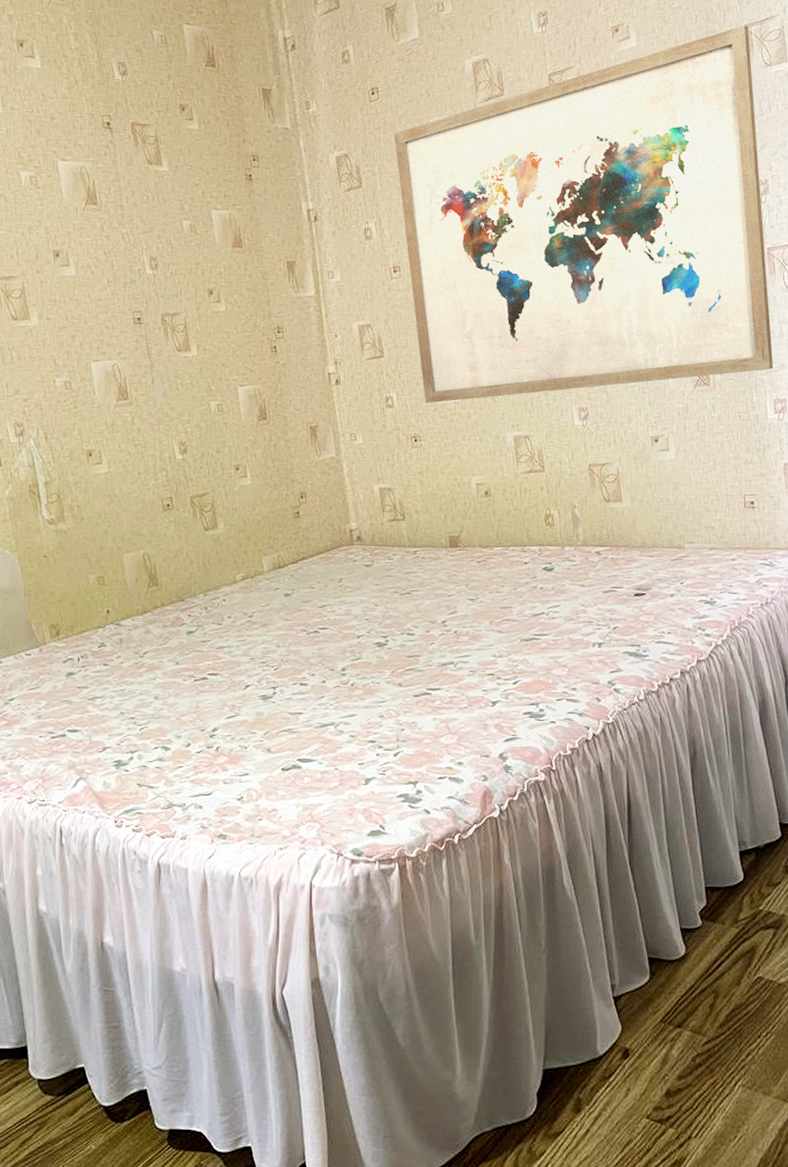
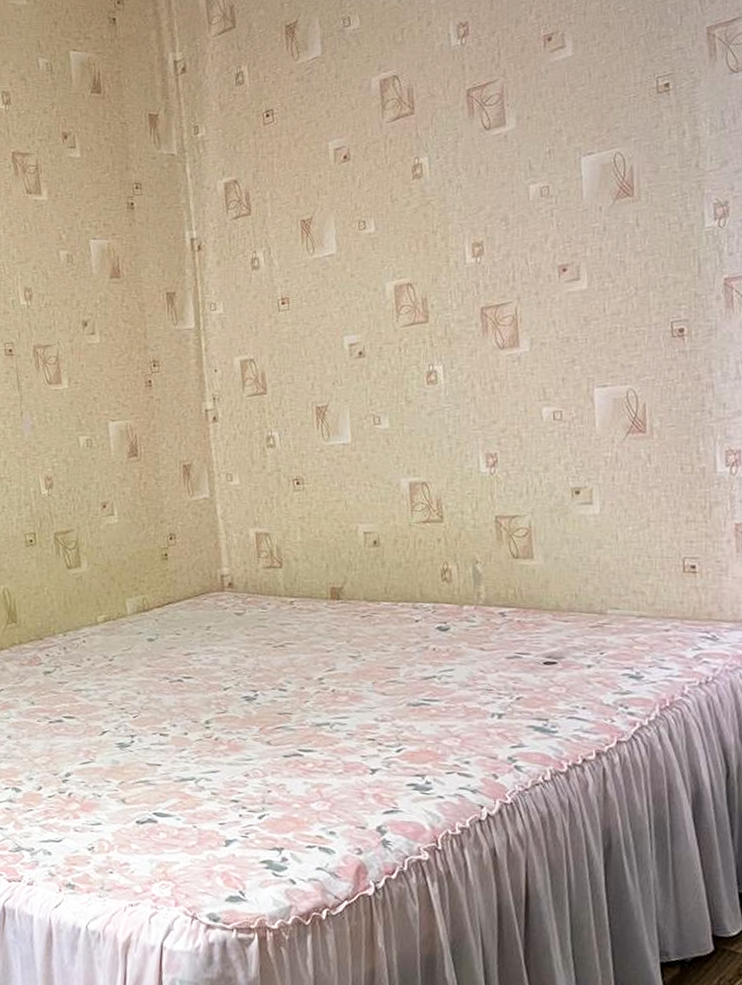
wall art: present [394,25,774,404] -> none [289,27,727,445]

